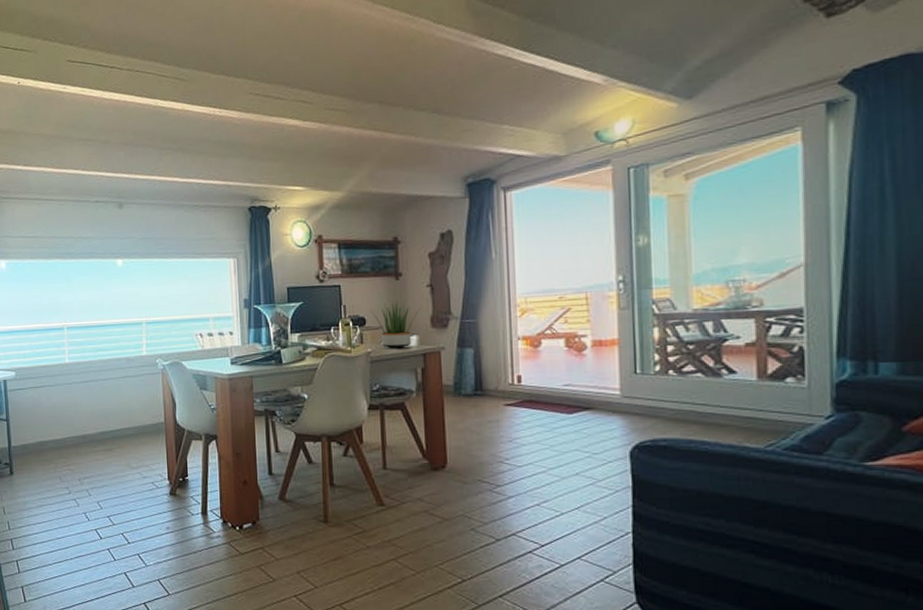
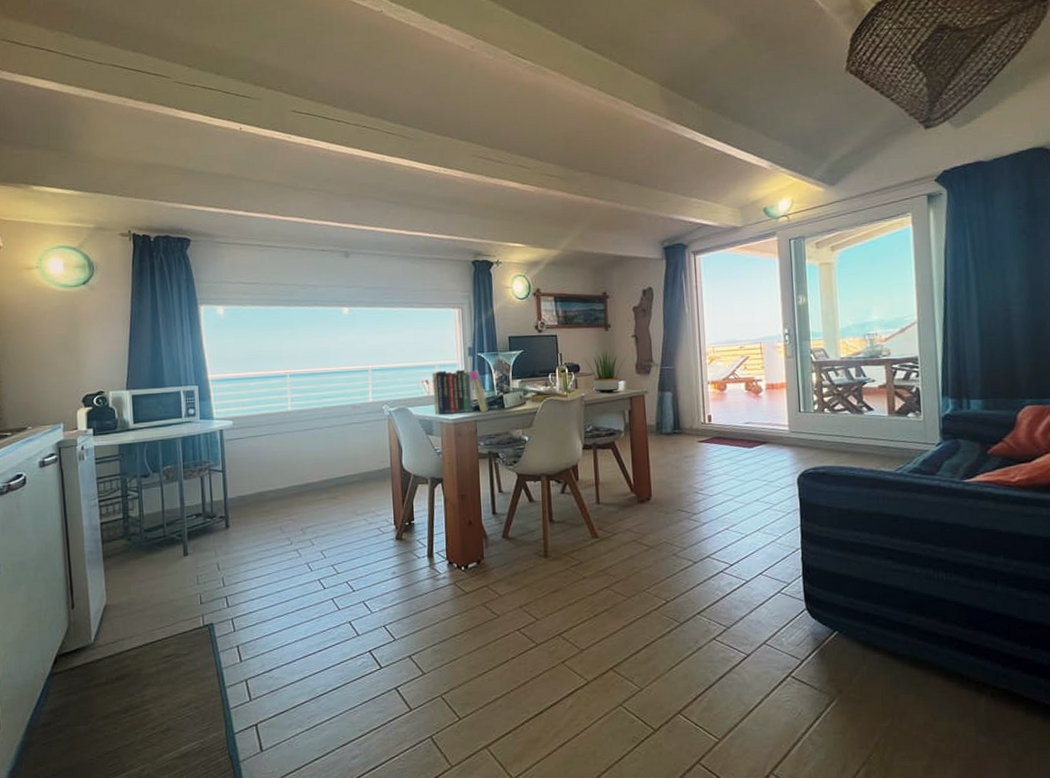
books: none [206,322,266,370] -> present [432,369,489,416]

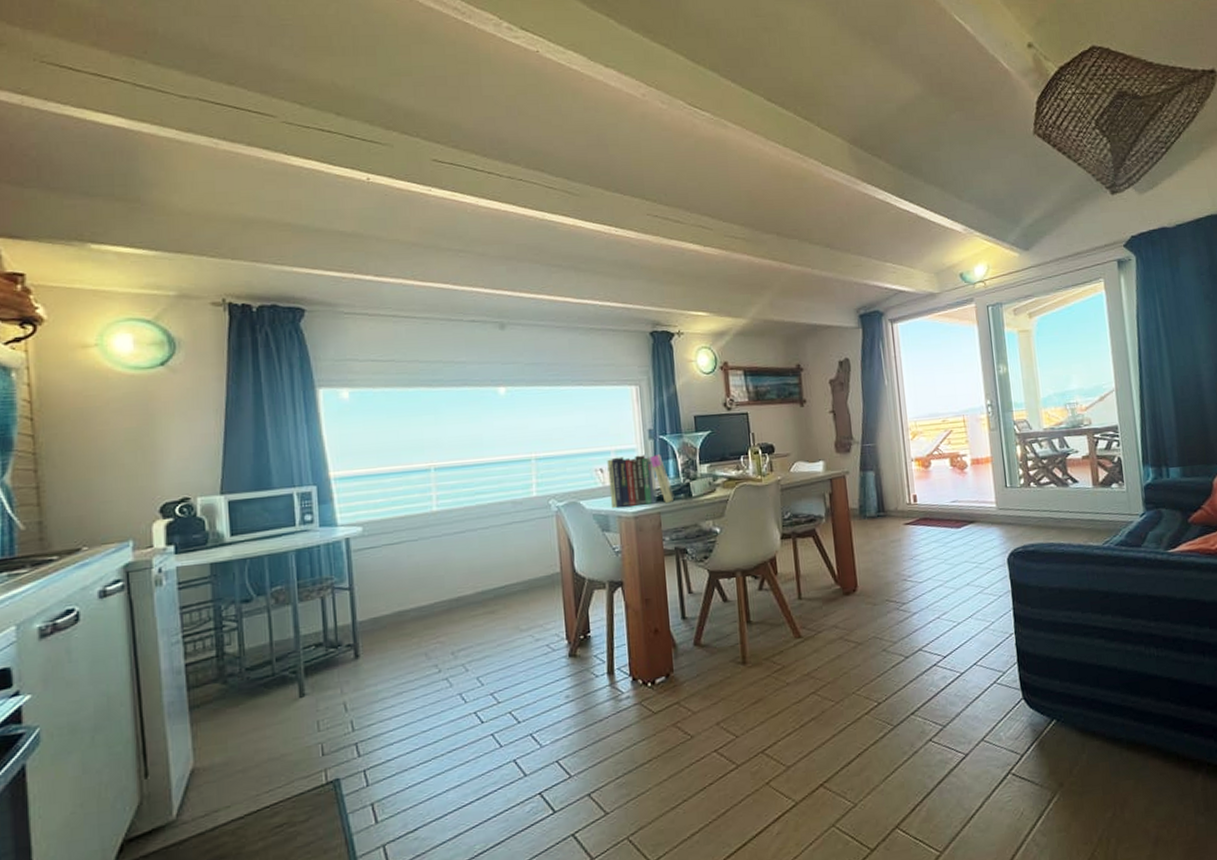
potted plant: present [584,349,628,394] -> none [779,427,826,476]

